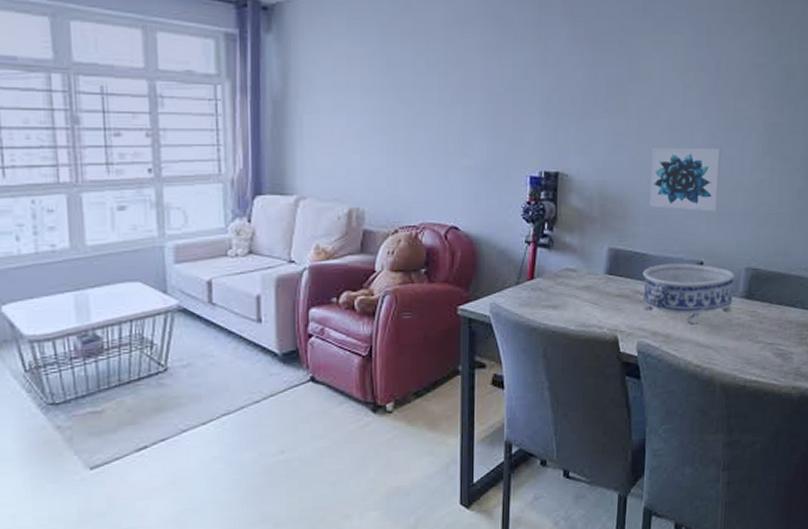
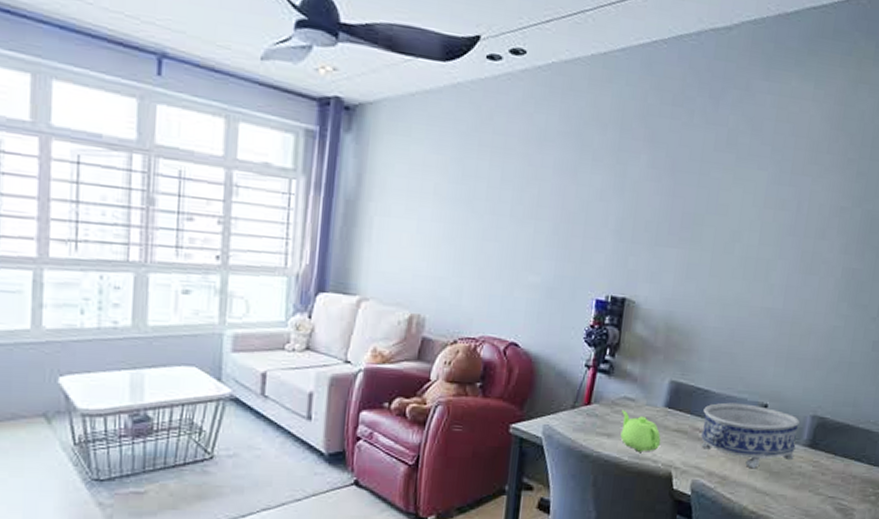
teapot: none [565,280,605,320] -> present [620,409,661,452]
wall art: present [650,147,721,212] -> none [717,282,796,355]

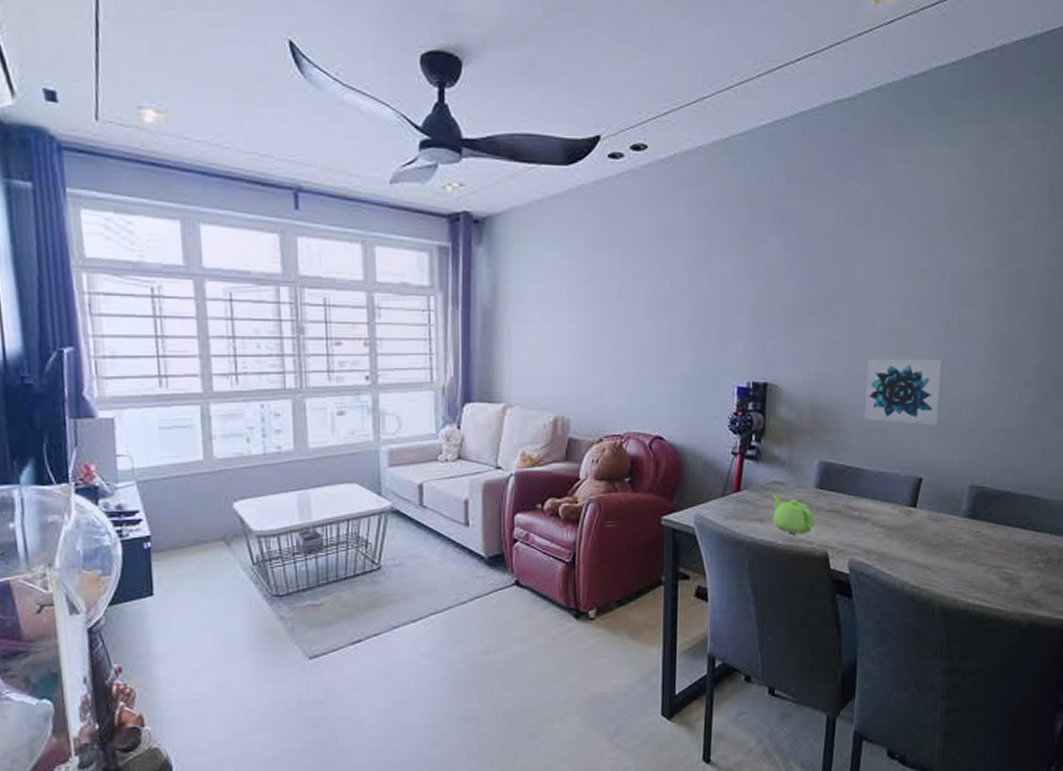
decorative bowl: present [701,402,800,469] -> none [855,478,957,544]
wall art: none [717,282,796,355] -> present [864,358,943,426]

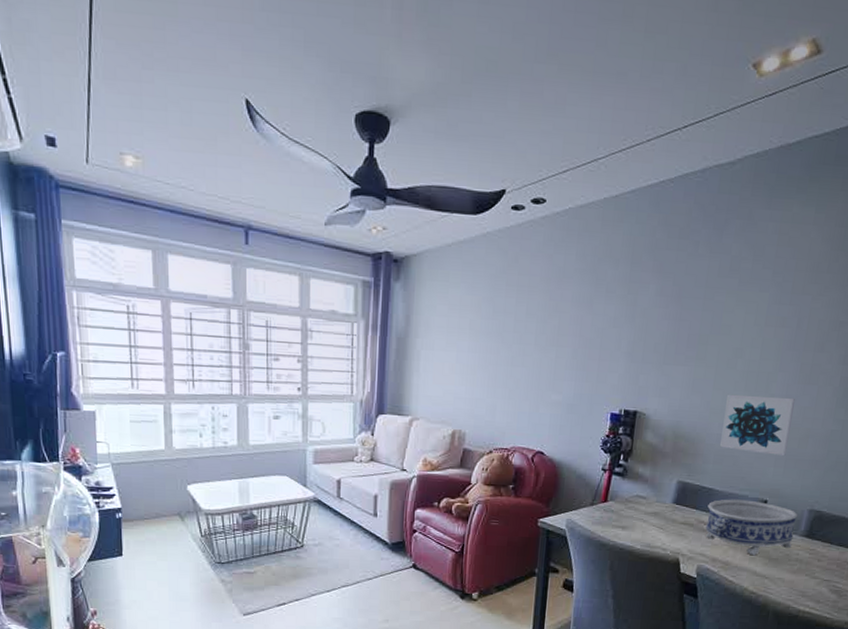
teapot: present [772,493,815,535] -> none [633,506,670,542]
decorative bowl: none [855,478,957,544] -> present [706,499,797,556]

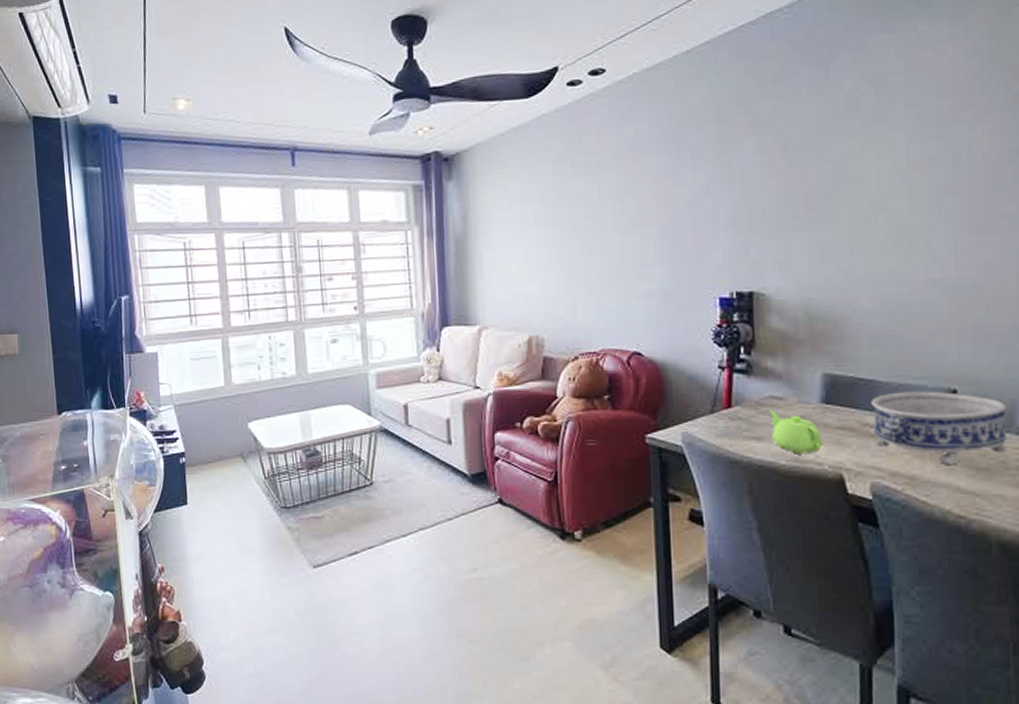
teapot: none [633,506,670,542] -> present [769,409,824,454]
wall art: present [720,394,795,457] -> none [872,253,972,330]

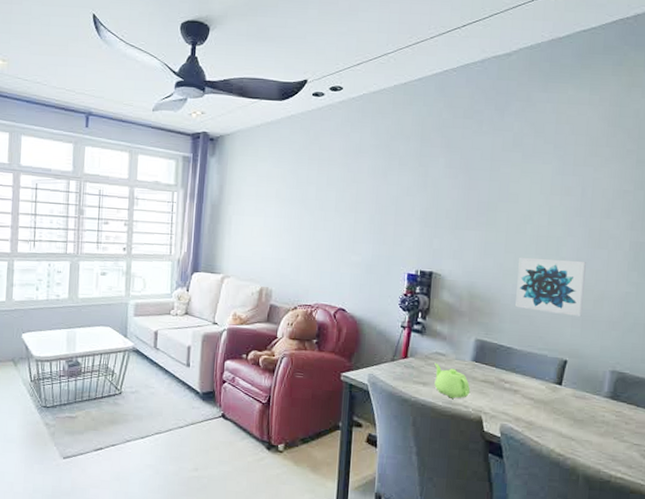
decorative bowl: present [871,391,1007,466] -> none [507,358,599,417]
wall art: none [872,253,972,330] -> present [515,257,586,317]

